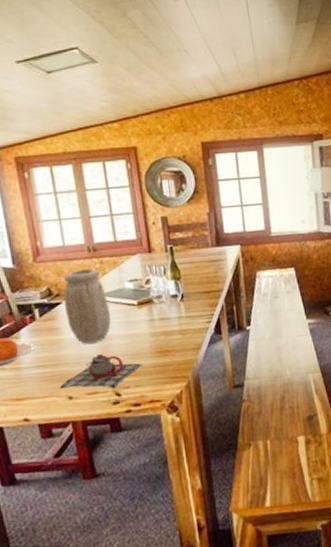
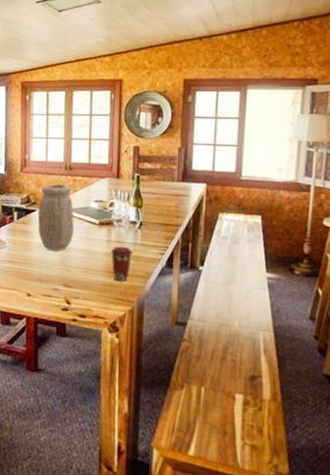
teapot: present [59,353,141,390] -> none [21,261,93,296]
coffee cup: none [155,322,180,359] -> present [110,246,133,281]

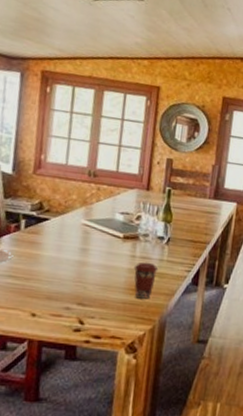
vase: present [37,184,74,251] -> none [50,191,96,266]

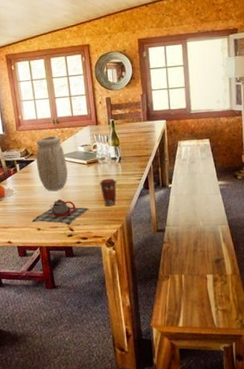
teapot: none [25,277,112,316] -> present [31,198,89,225]
vase: none [50,191,96,266] -> present [35,136,68,191]

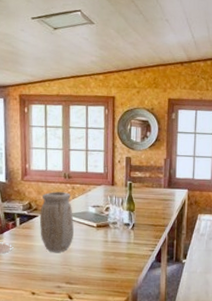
teapot: present [31,198,89,225] -> none [26,261,92,292]
coffee cup: present [99,178,117,206] -> none [107,245,127,276]

